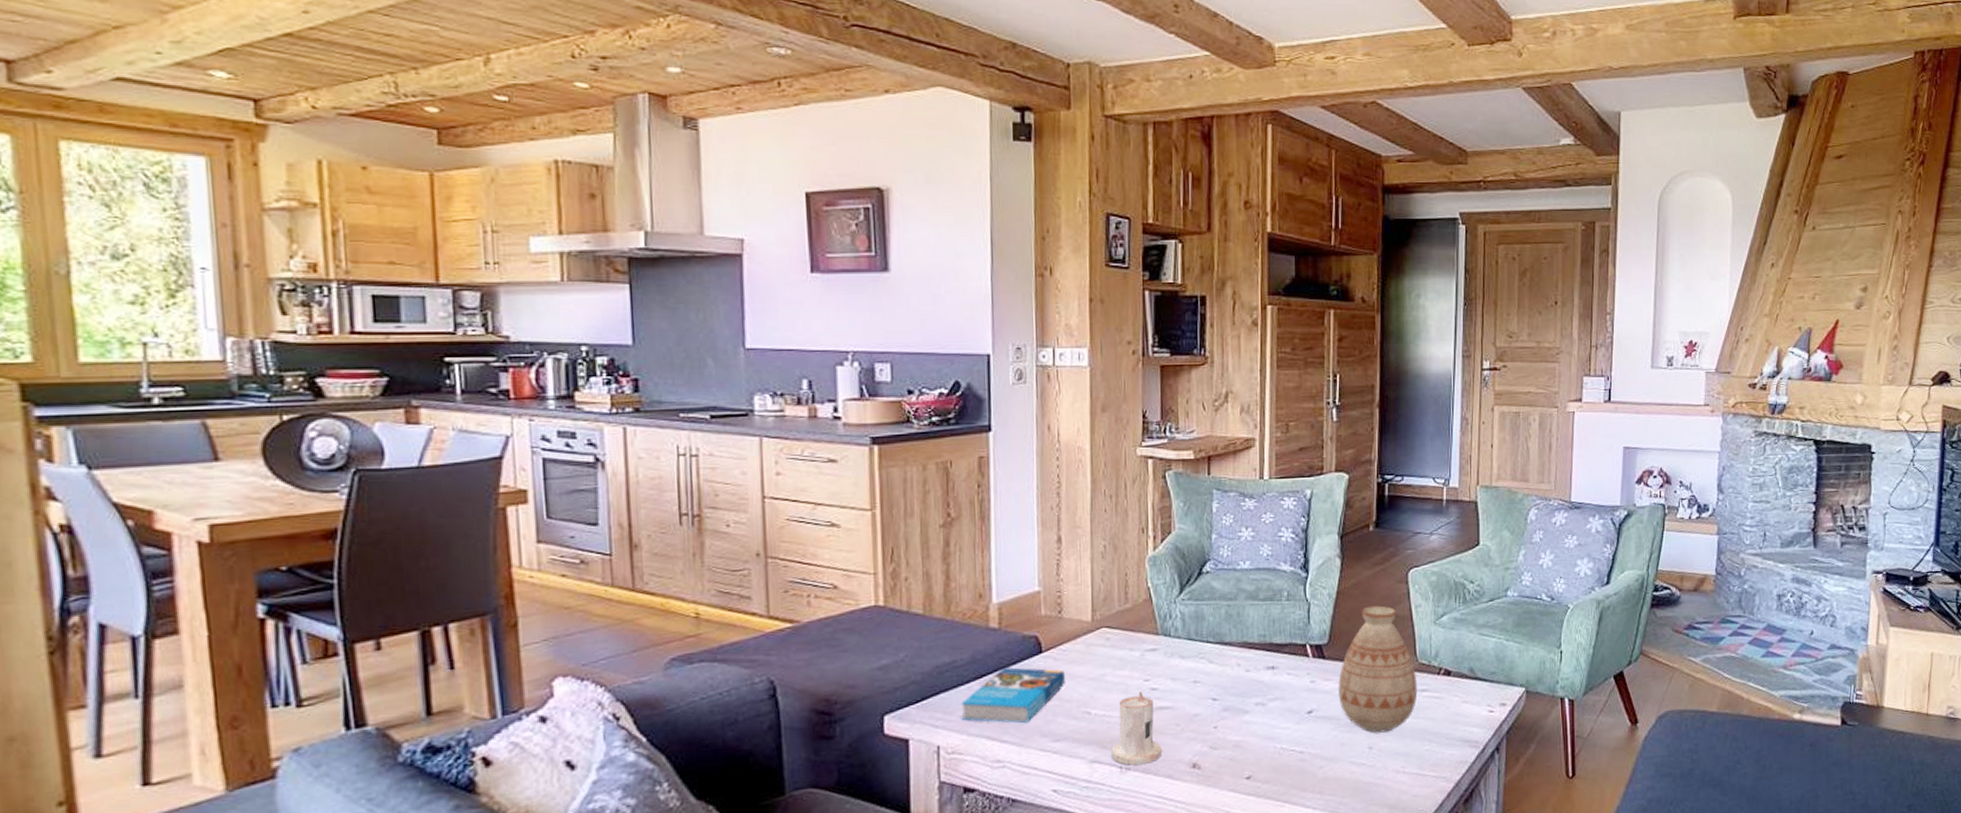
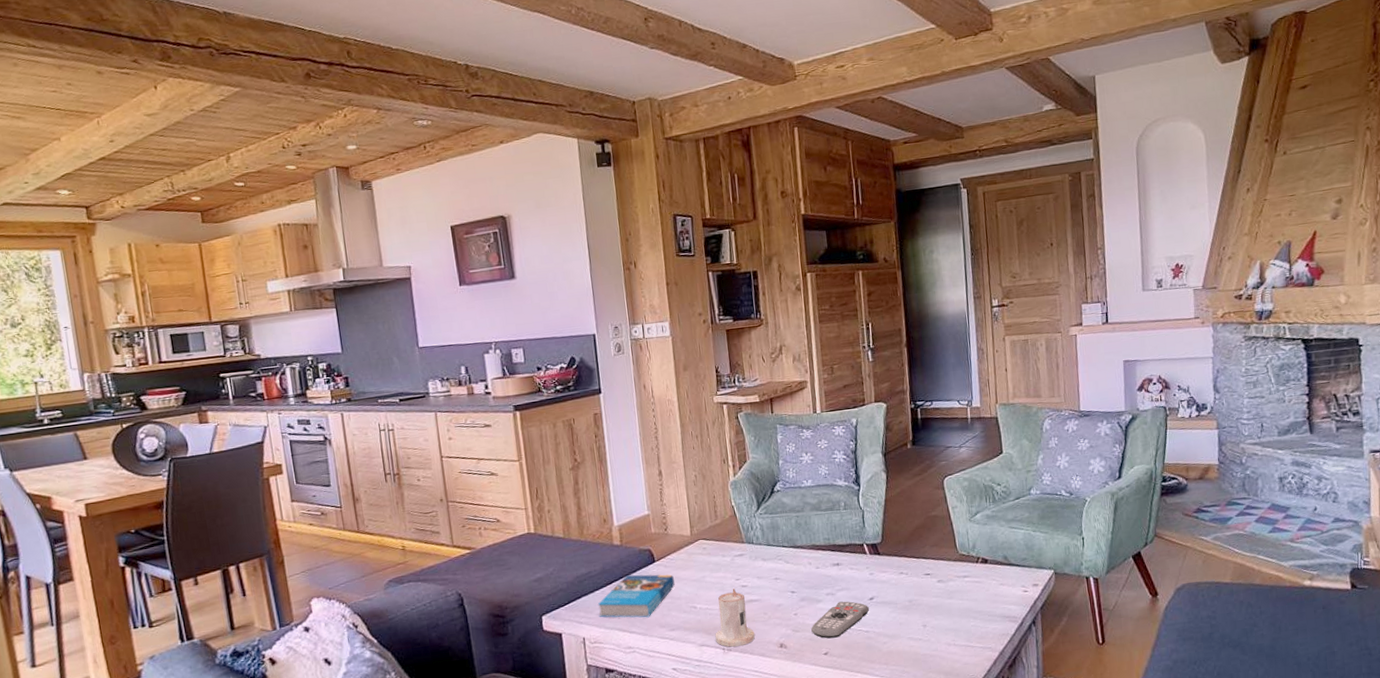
remote control: none [1233,713,1307,759] -> present [811,601,870,639]
vase: present [1338,605,1418,733] -> none [892,508,961,613]

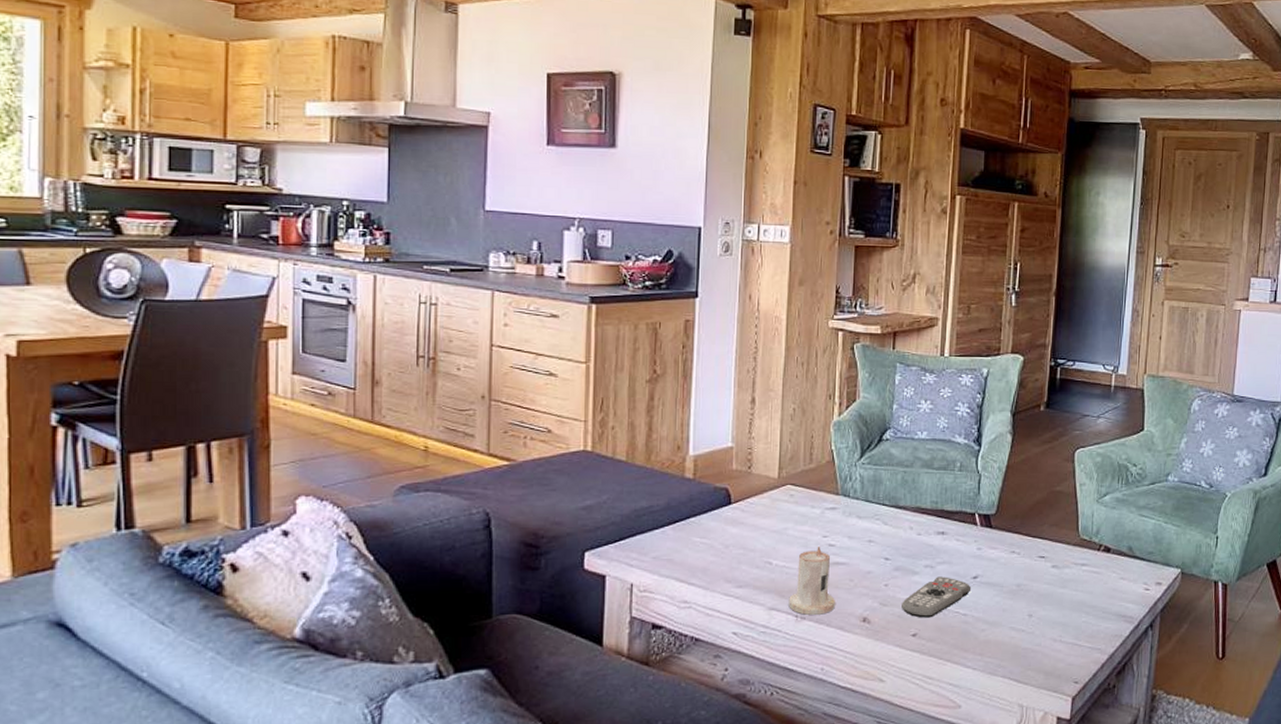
book: present [597,574,675,618] -> none [654,516,750,569]

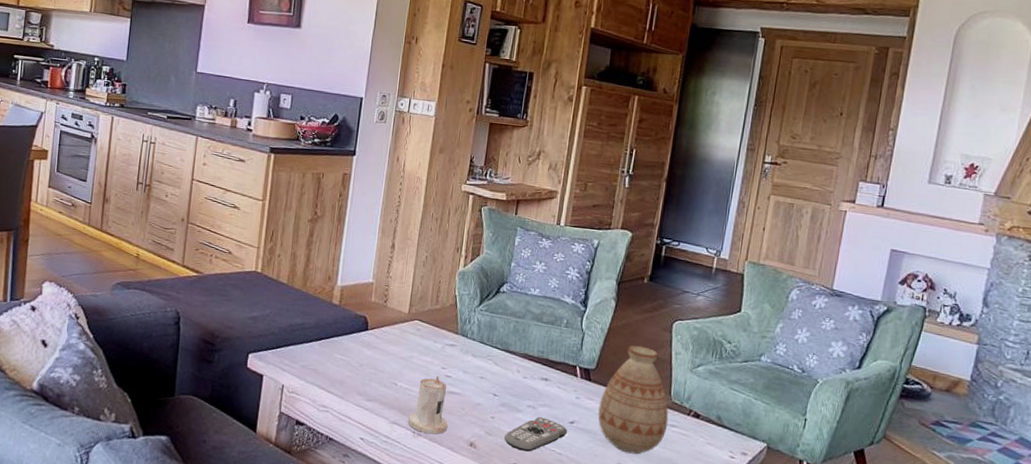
vase: none [1003,481,1078,602] -> present [598,345,669,454]

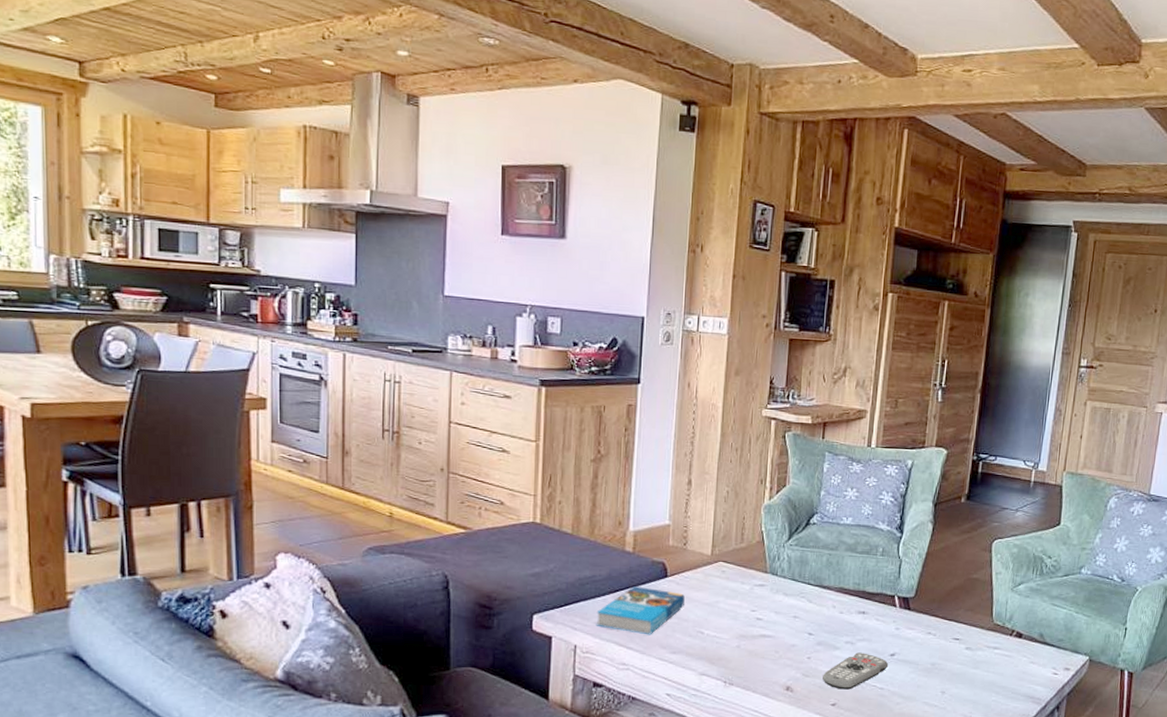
book: none [302,336,382,382] -> present [596,586,685,635]
candle: present [408,376,448,435] -> none [718,620,761,682]
vase: present [598,345,669,454] -> none [919,568,991,681]

